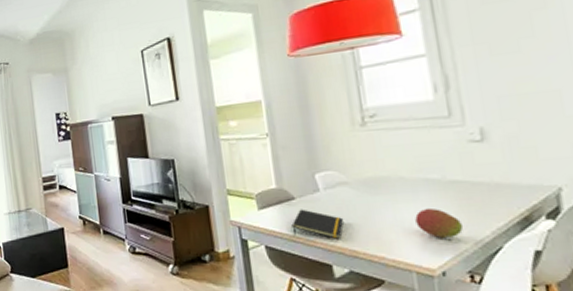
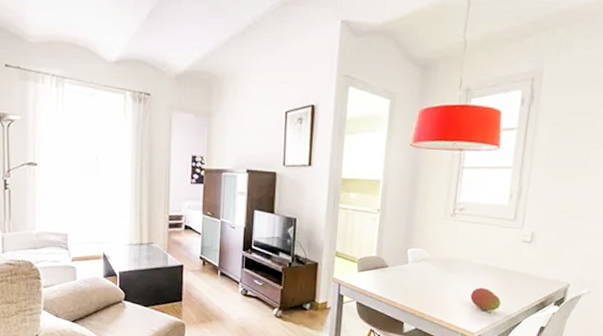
notepad: present [291,209,344,239] -> none [380,276,421,303]

